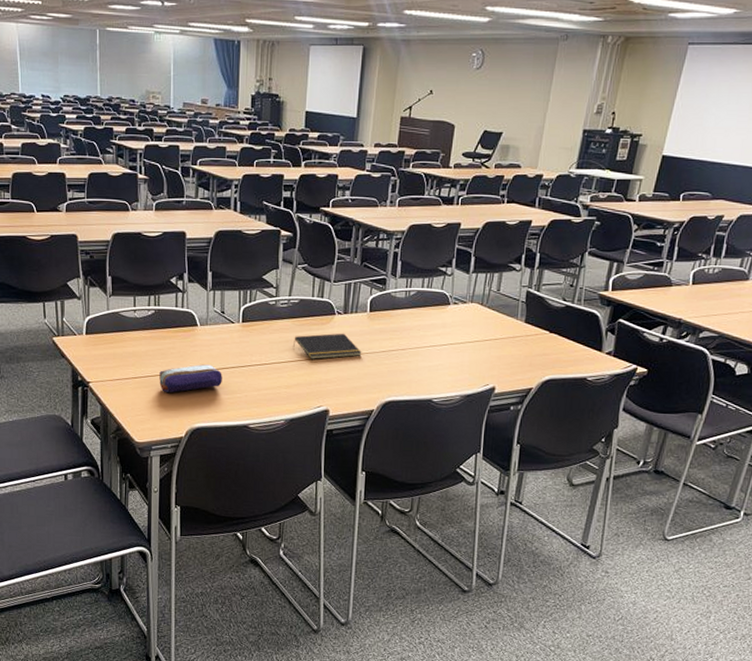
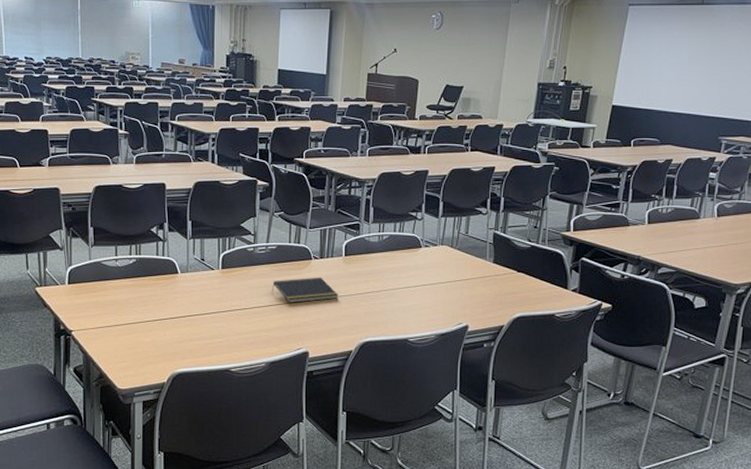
pencil case: present [159,364,222,393] -> none [141,310,203,340]

